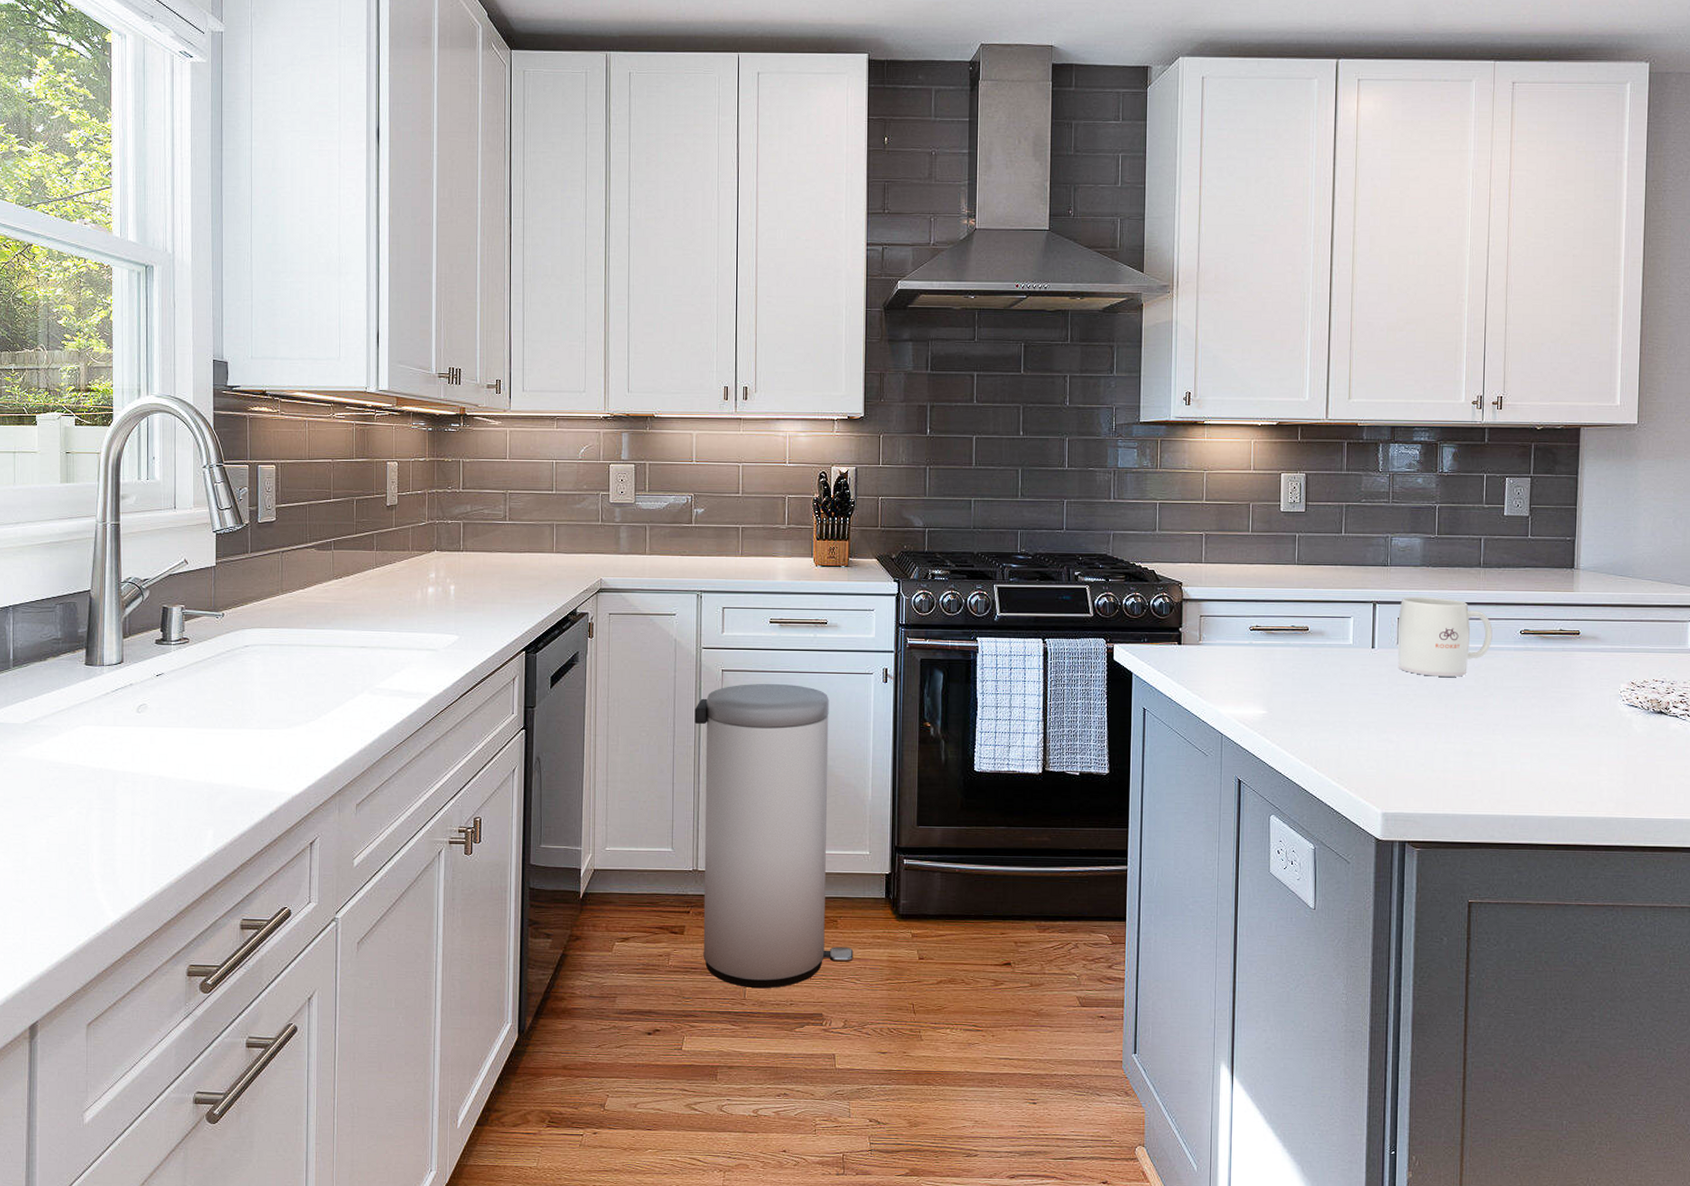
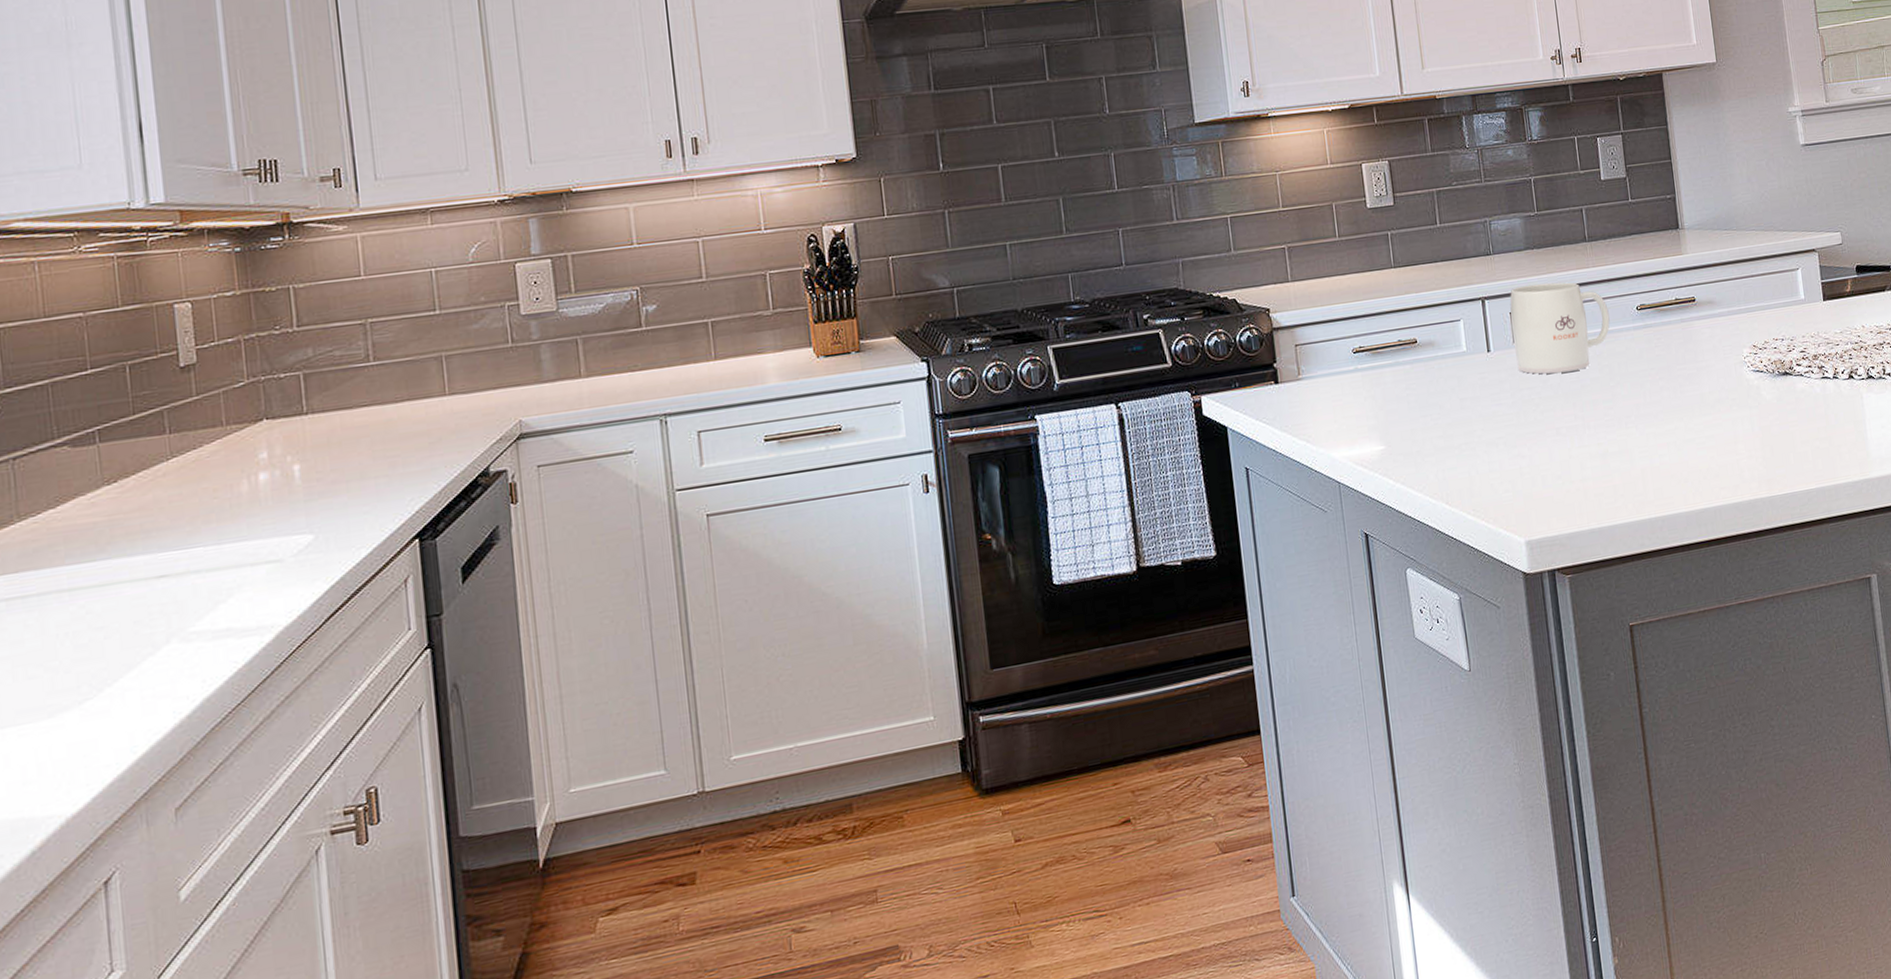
pedal bin: present [694,683,854,988] -> none [674,516,931,937]

